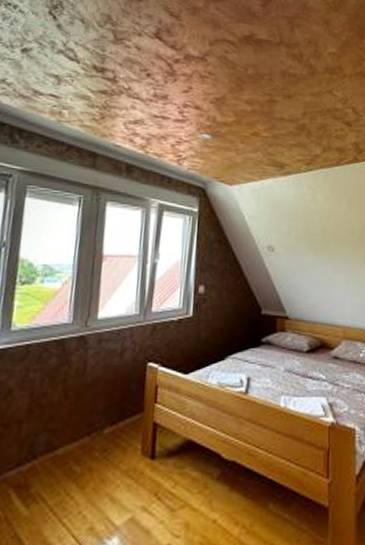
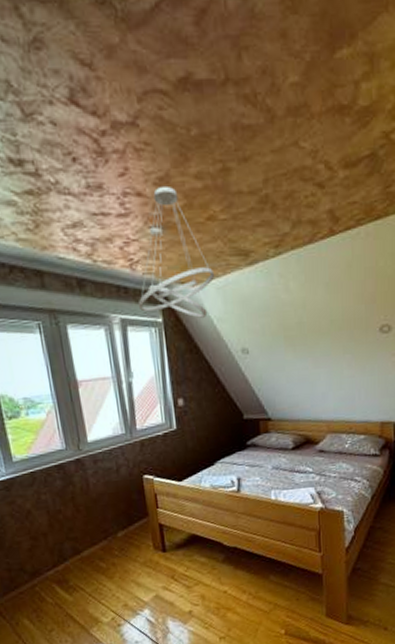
ceiling light fixture: none [178,104,252,214] -> present [137,185,215,318]

